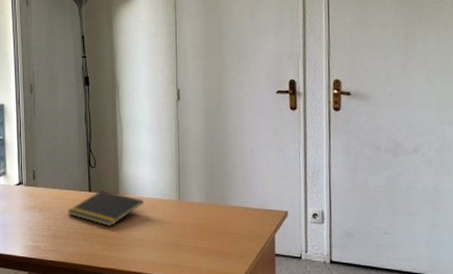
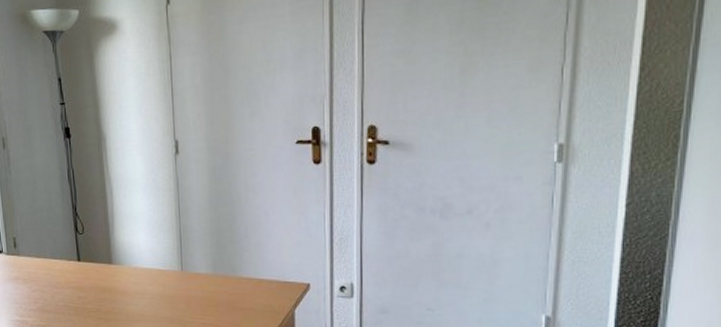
notepad: present [67,189,144,227] -> none [55,259,141,301]

